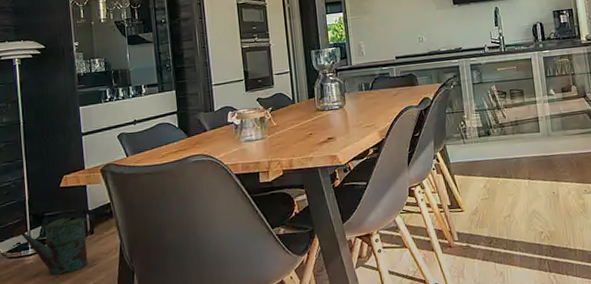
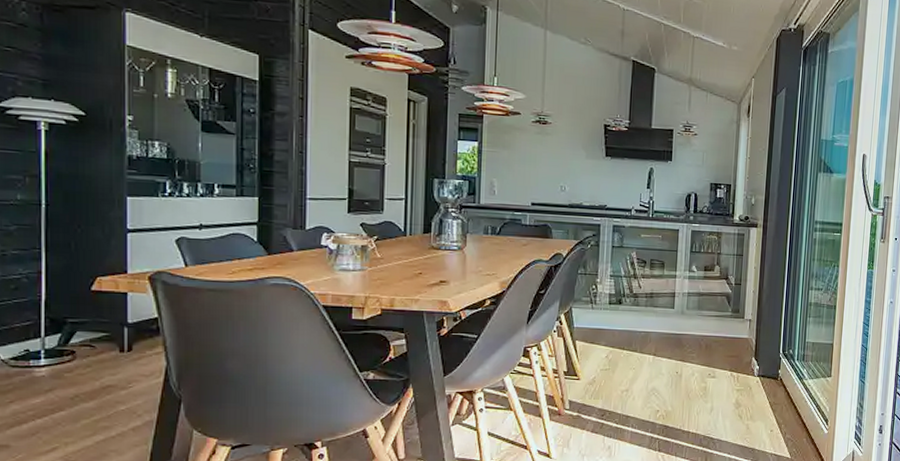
watering can: present [13,217,94,275] -> none [20,328,134,394]

